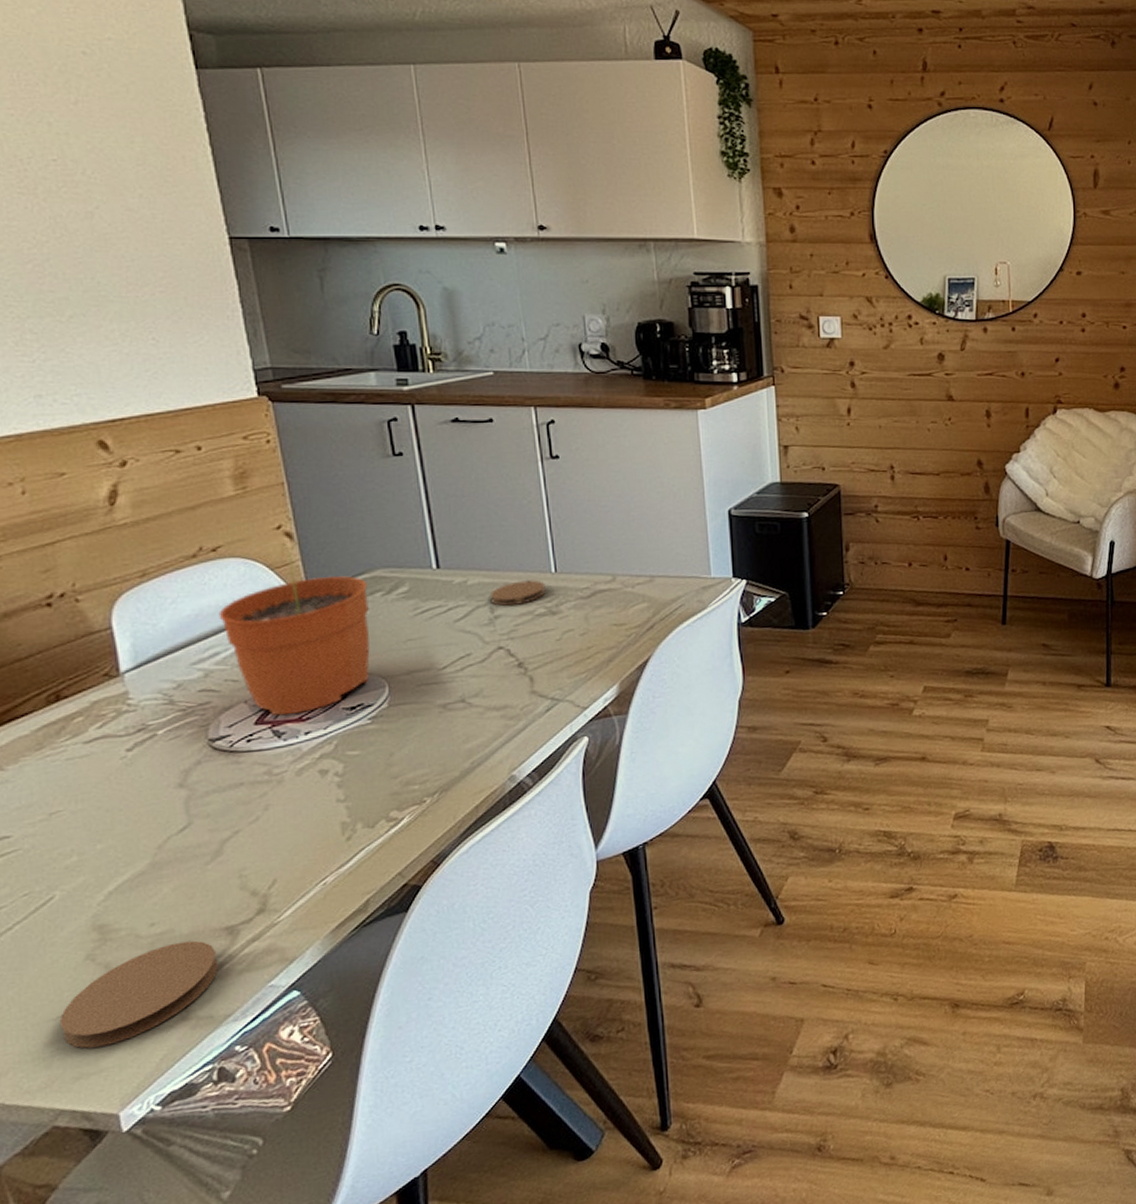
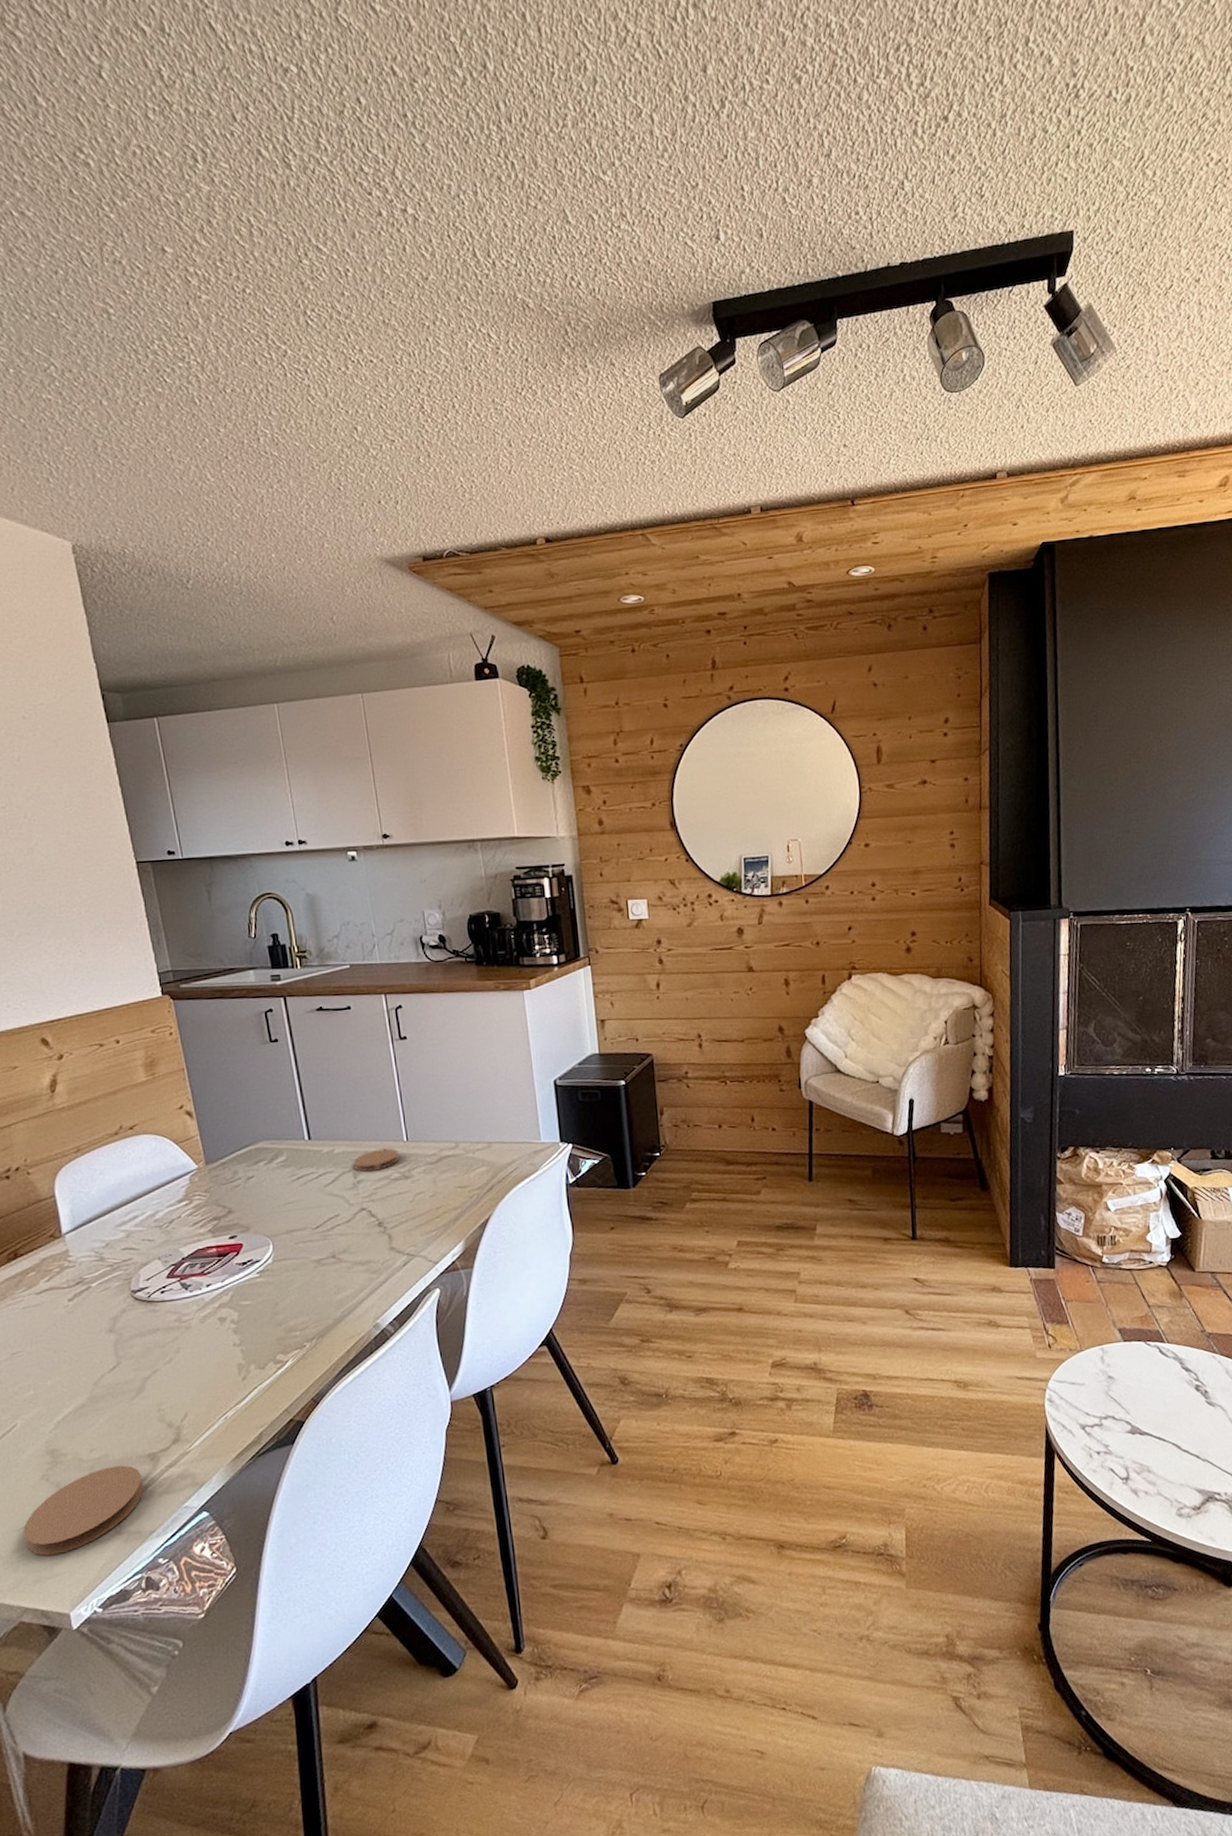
plant pot: present [218,541,370,716] -> none [136,1118,257,1270]

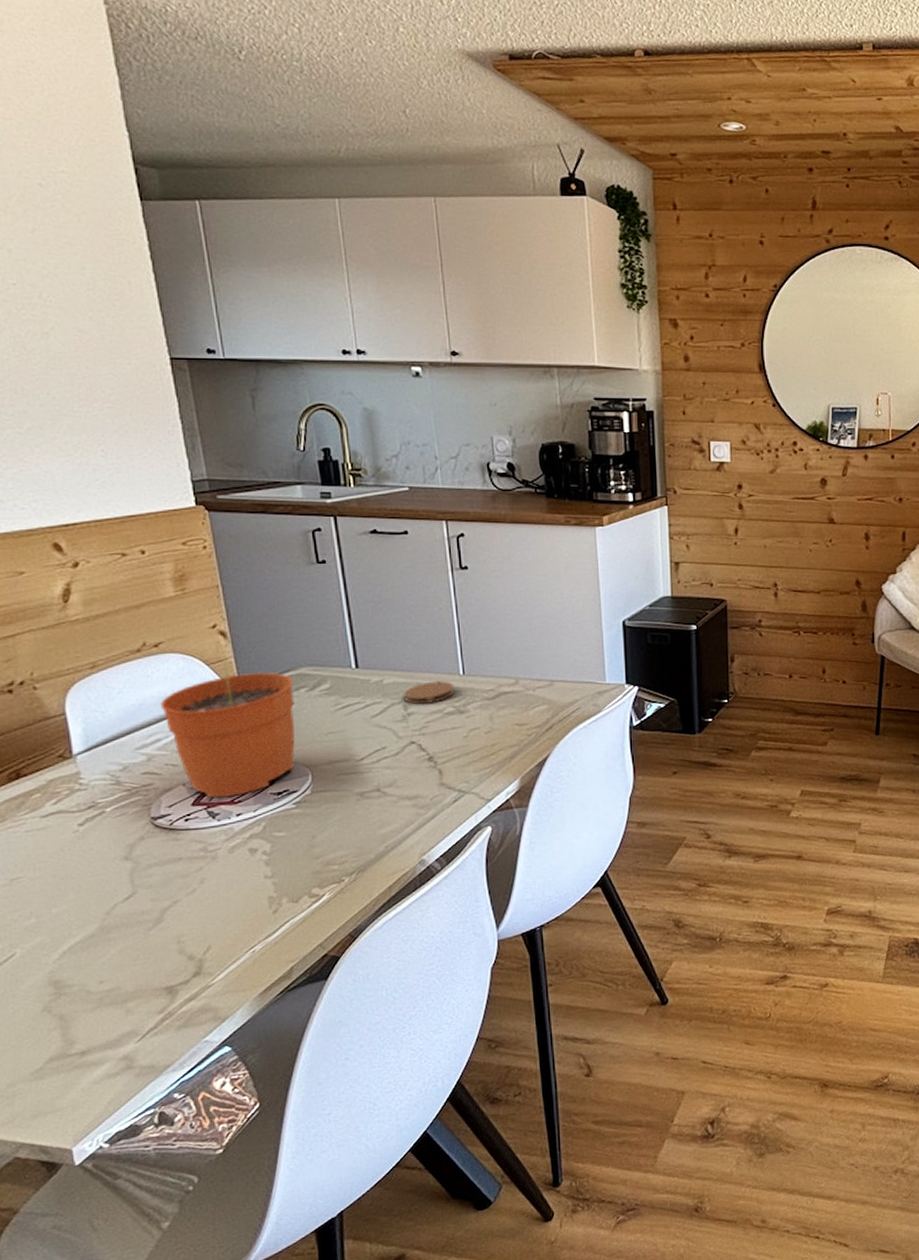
coaster: present [23,1465,144,1556] -> none [20,998,159,1090]
plant pot: none [136,1118,257,1270] -> present [160,639,296,798]

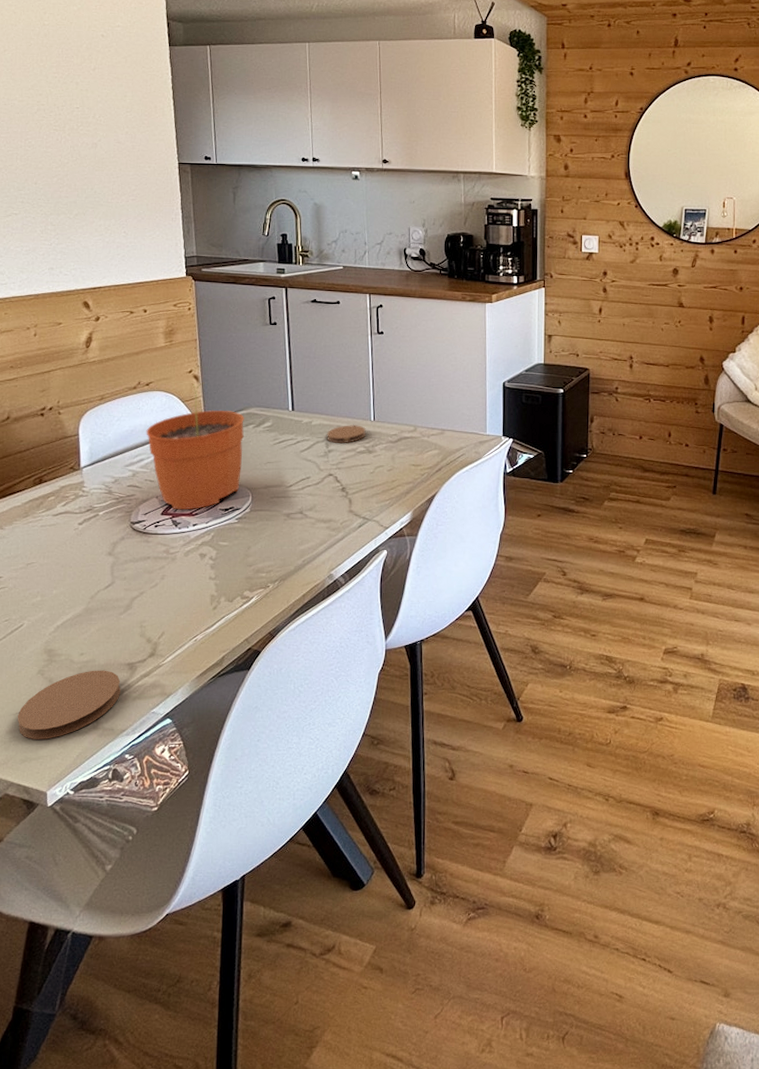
coaster: none [20,998,159,1090] -> present [17,670,121,739]

